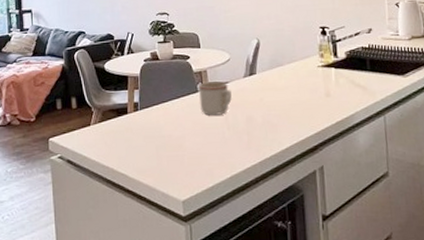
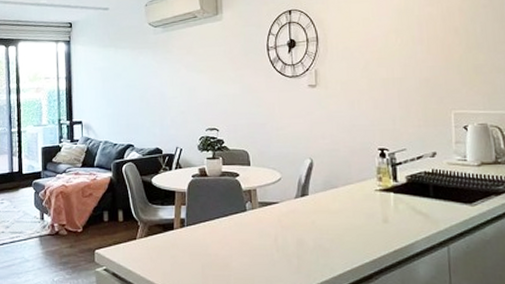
mug: present [199,81,232,116] -> none [248,201,282,236]

